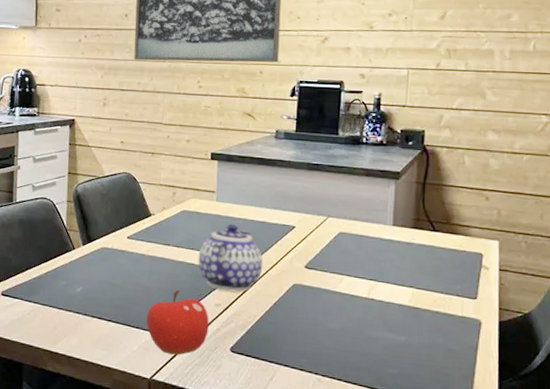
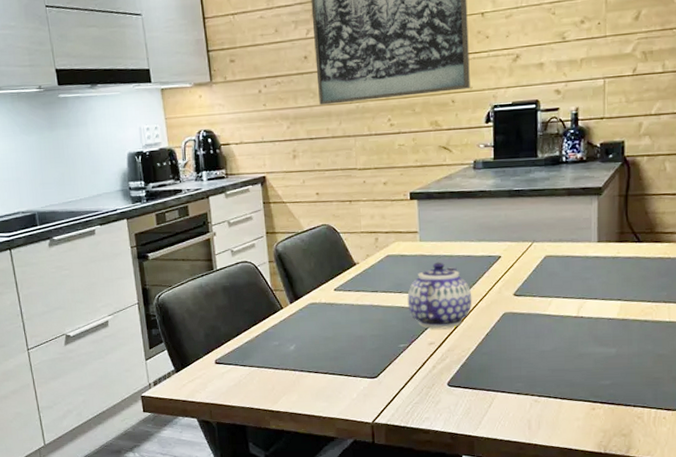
fruit: present [146,289,209,355] -> none [363,334,425,397]

